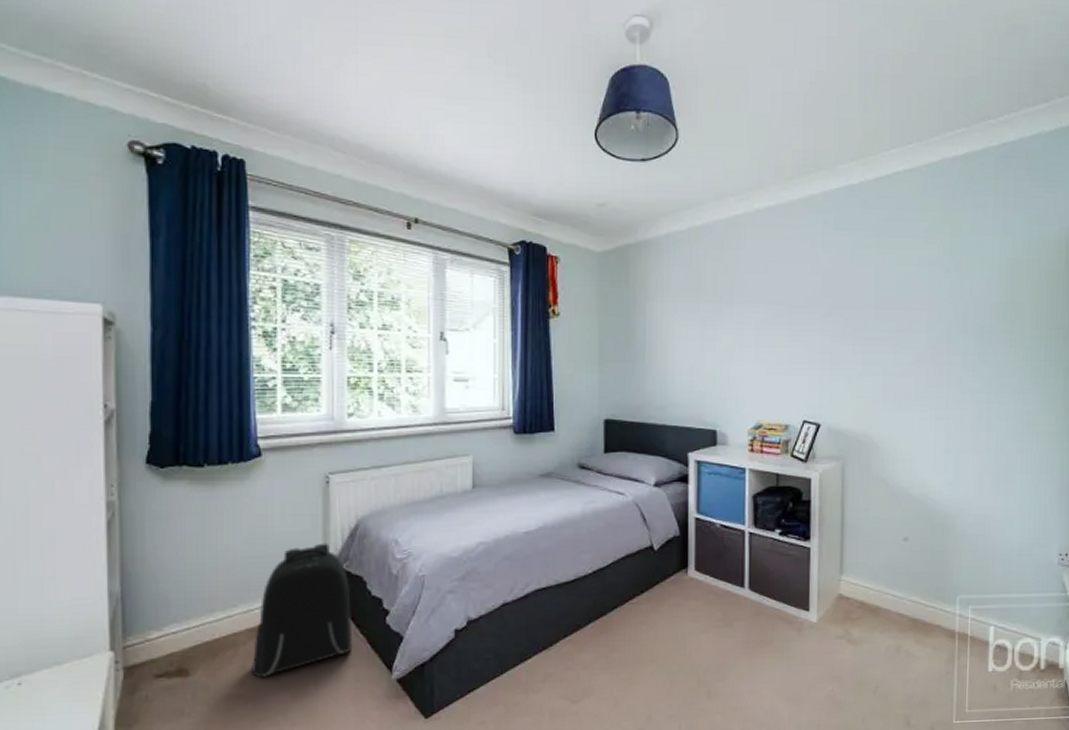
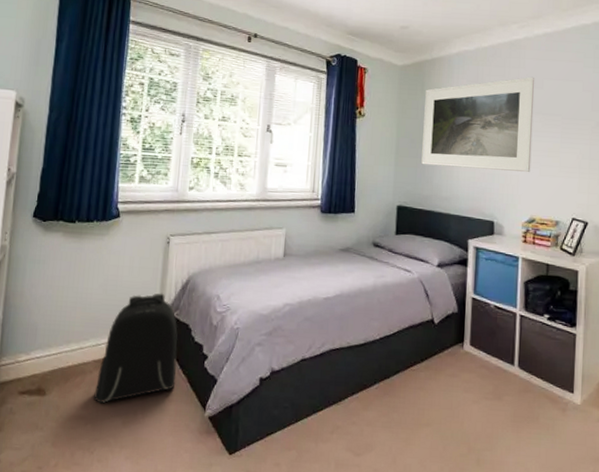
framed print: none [630,259,758,371] -> present [421,76,535,172]

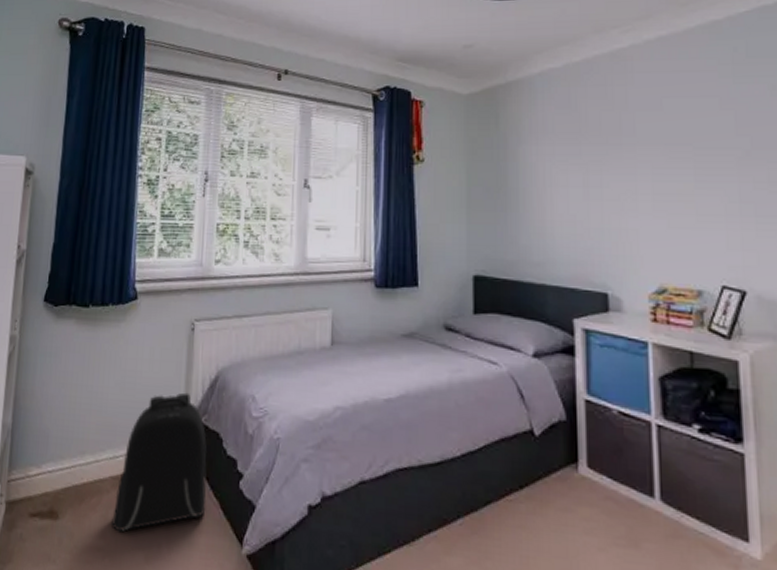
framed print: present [421,76,535,172] -> none [501,95,655,224]

